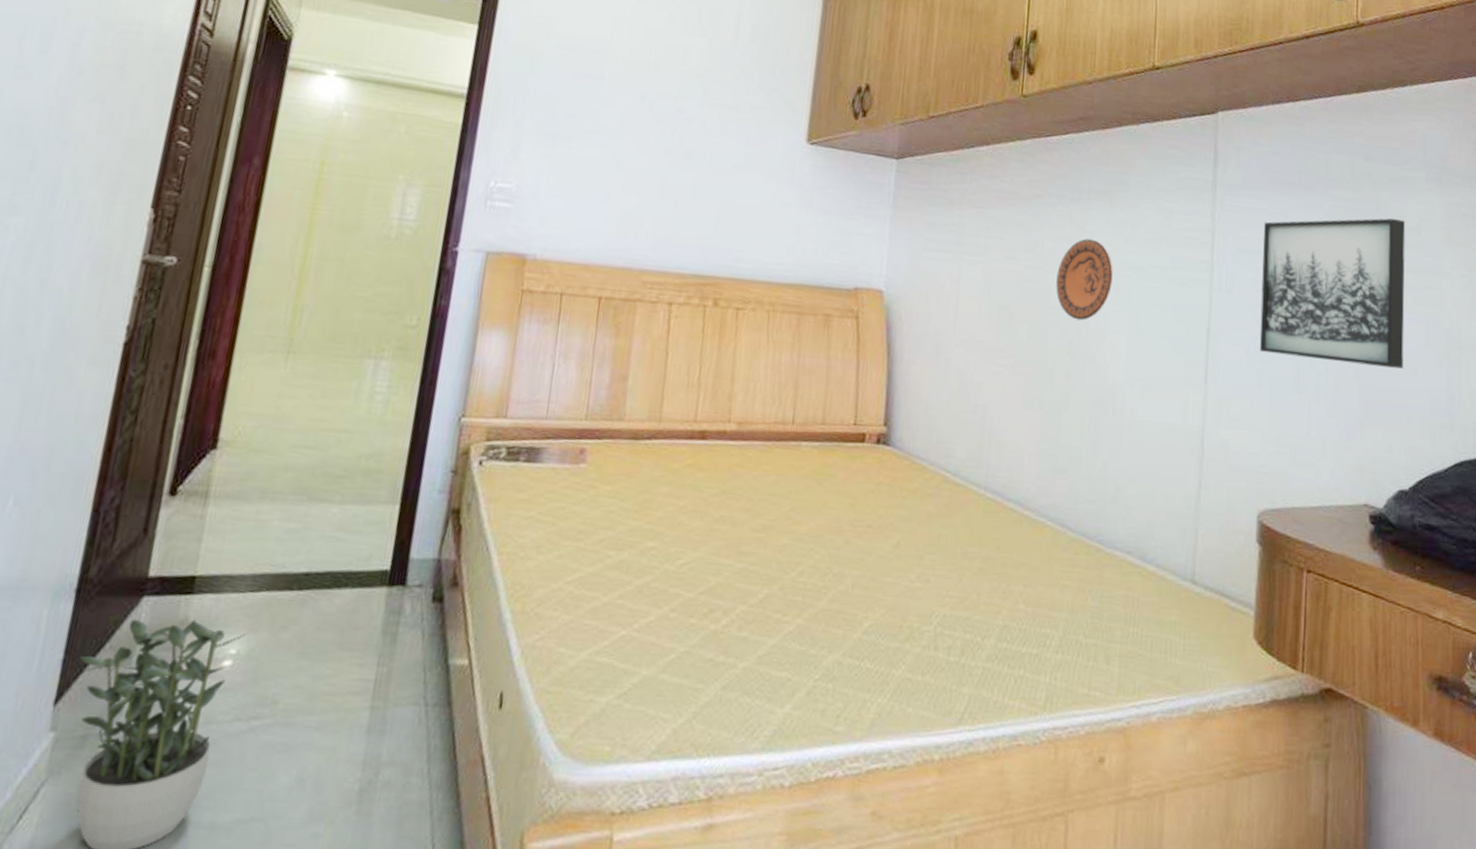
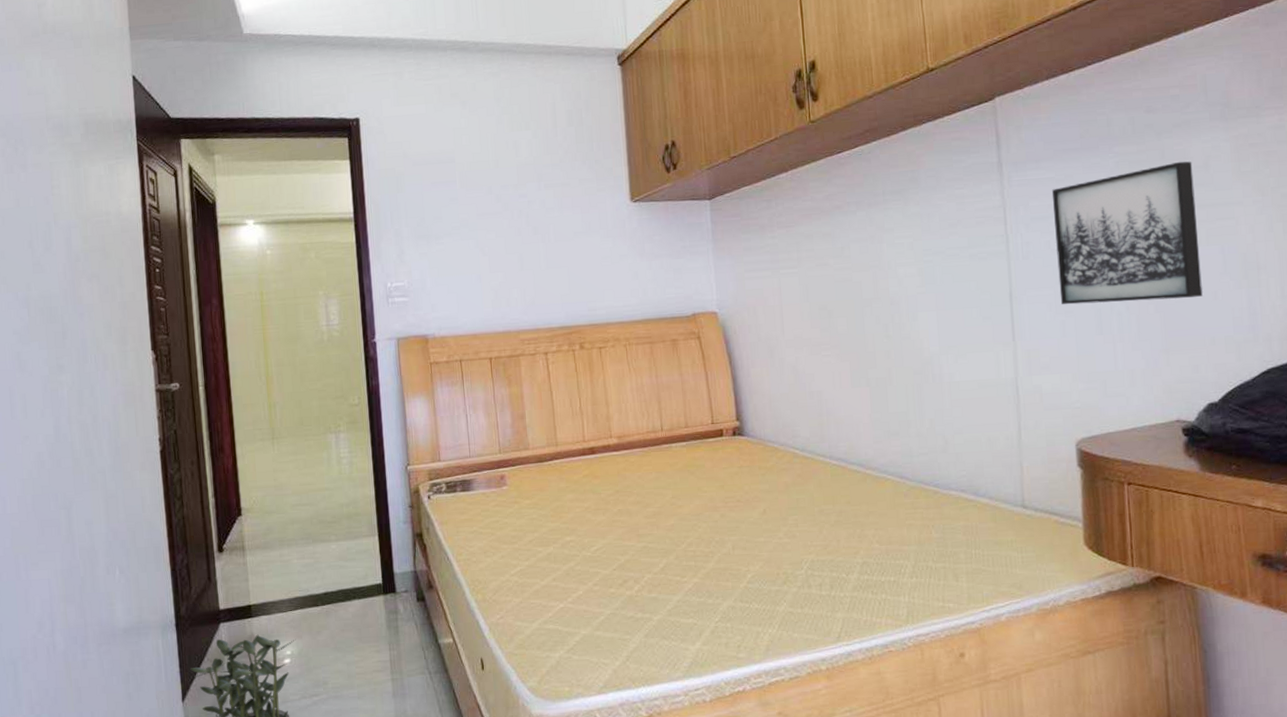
decorative plate: present [1056,238,1113,321] -> none [865,235,917,307]

